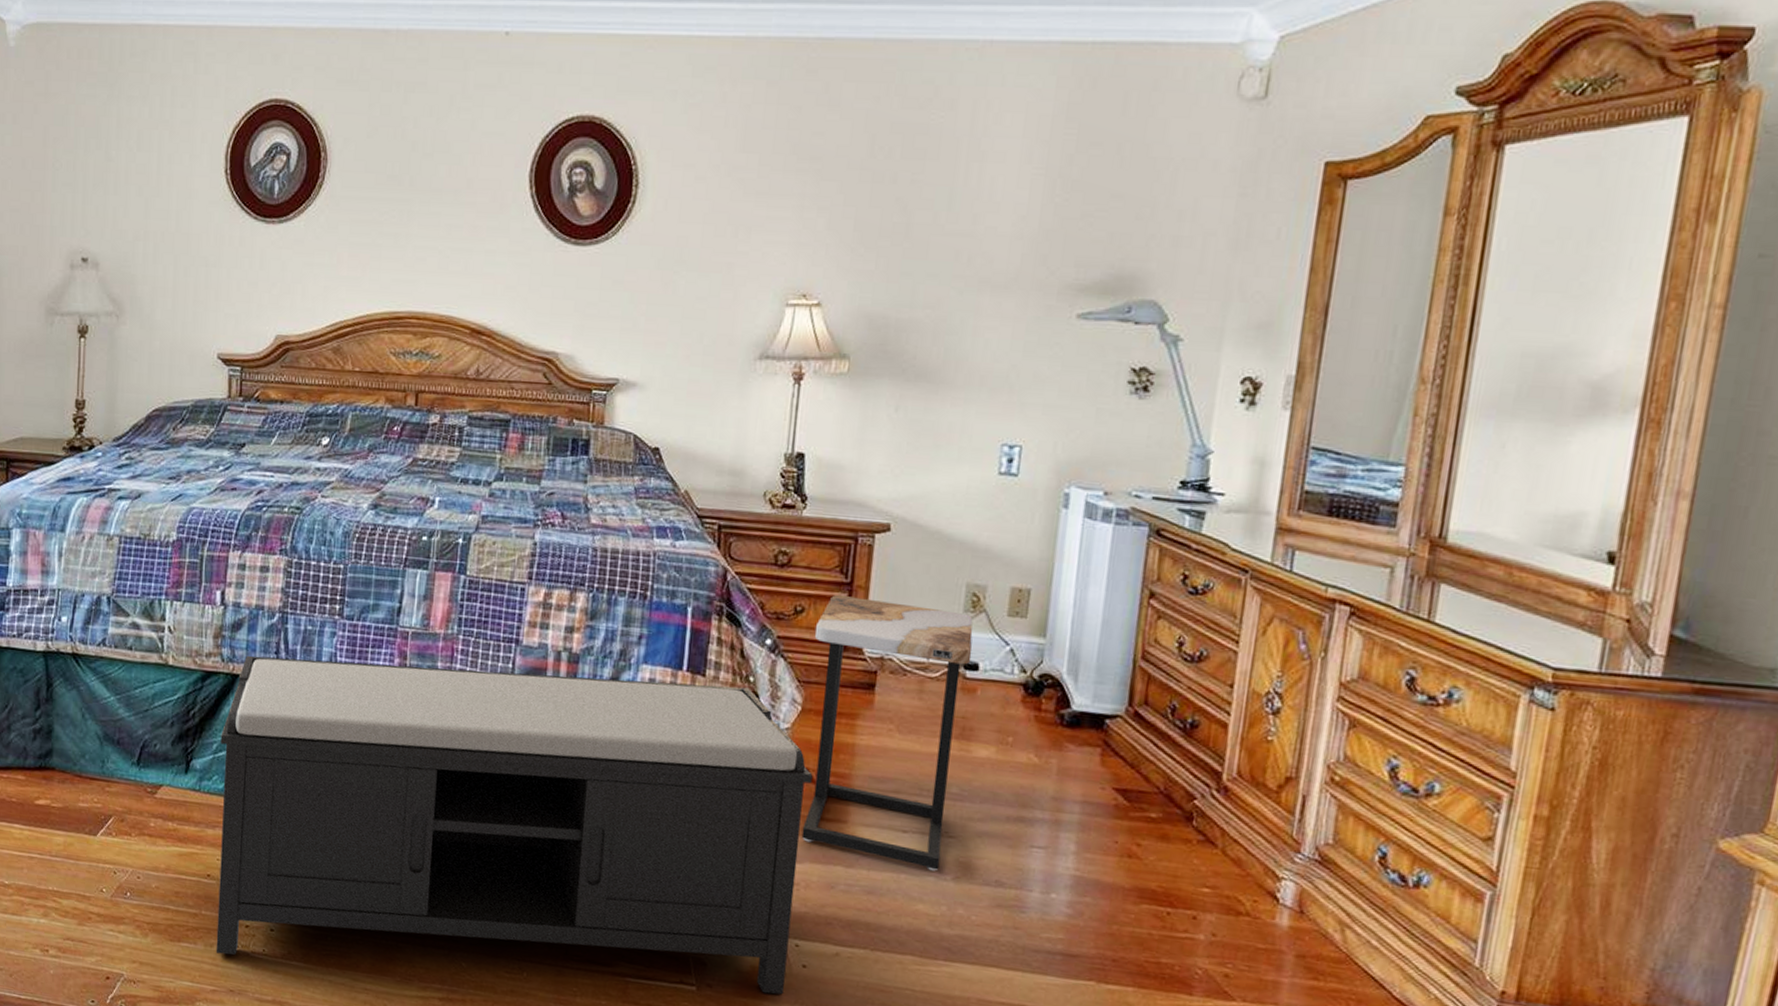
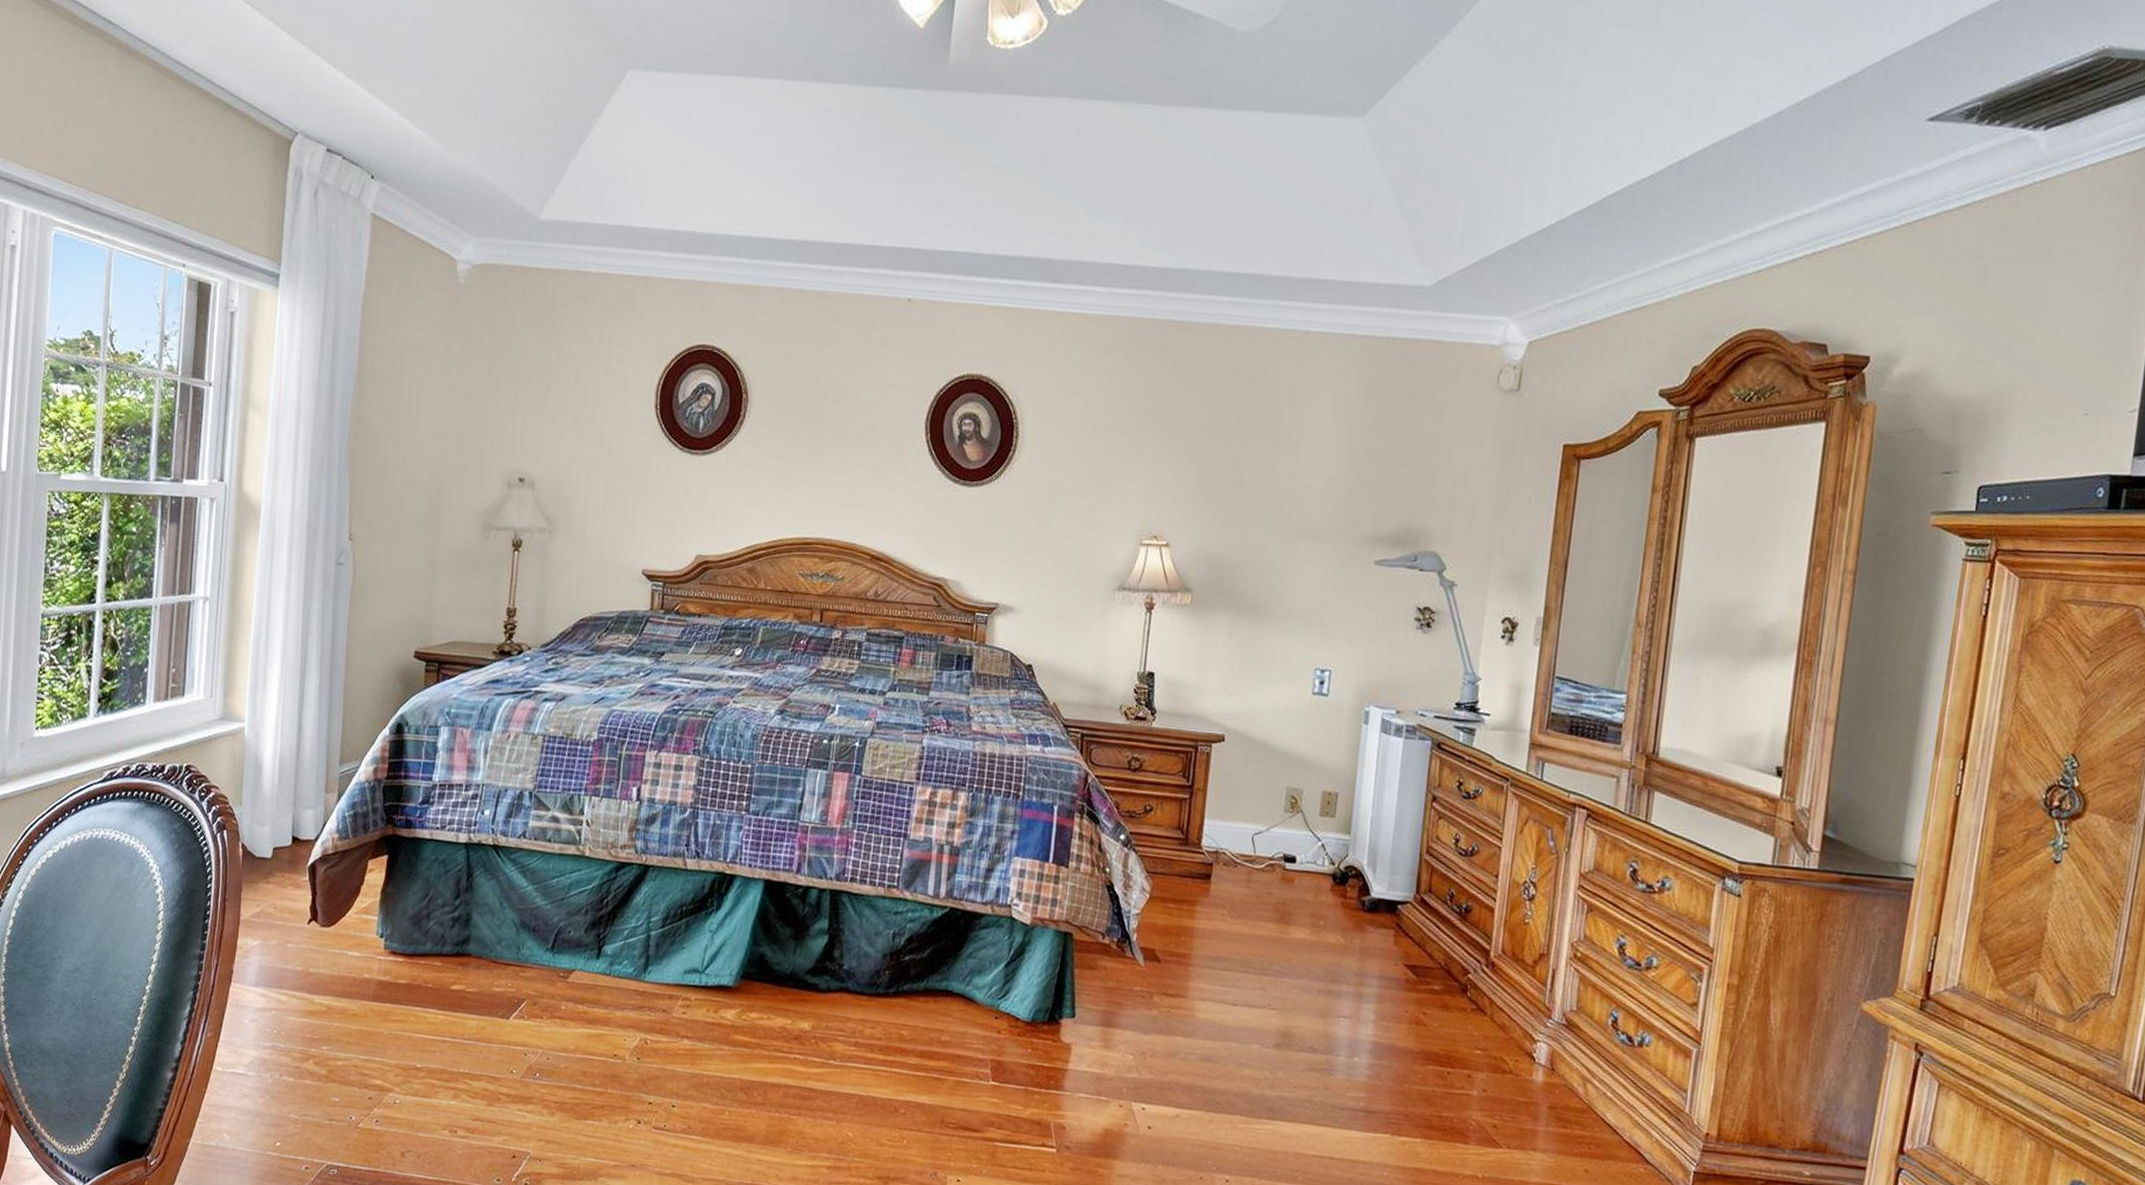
bench: present [215,655,813,995] -> none [619,847,1158,1154]
side table: present [801,595,973,872] -> none [1148,796,1292,1040]

